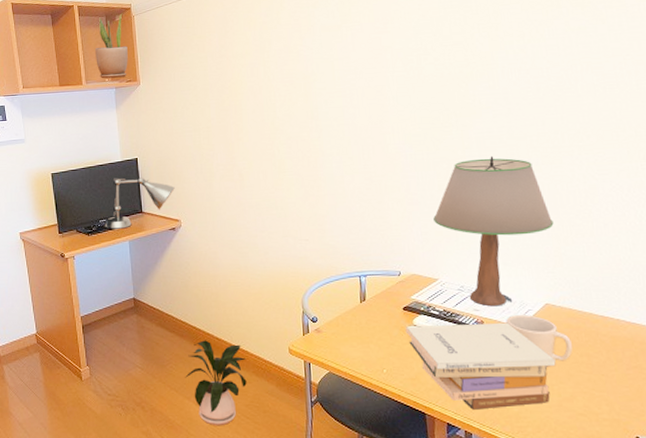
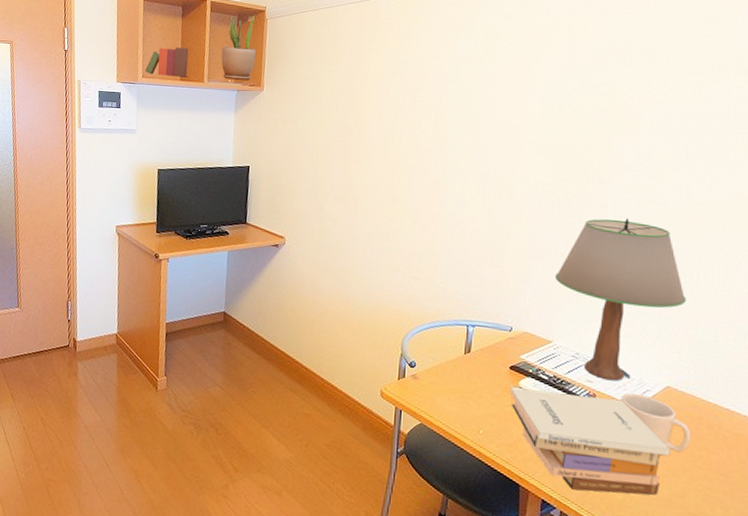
books: none [25,54,66,85] -> present [145,47,189,77]
desk lamp: present [103,176,175,229] -> none [203,183,284,238]
house plant: present [184,340,247,425] -> none [265,368,334,462]

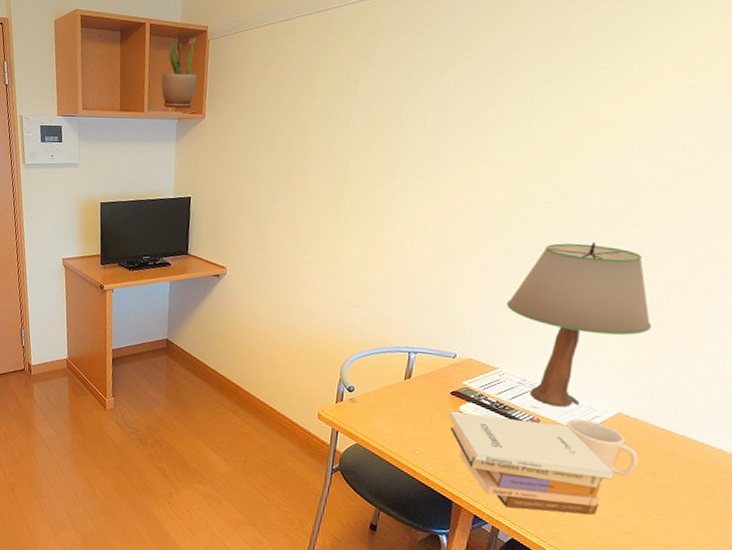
books: present [145,47,189,77] -> none [85,76,129,108]

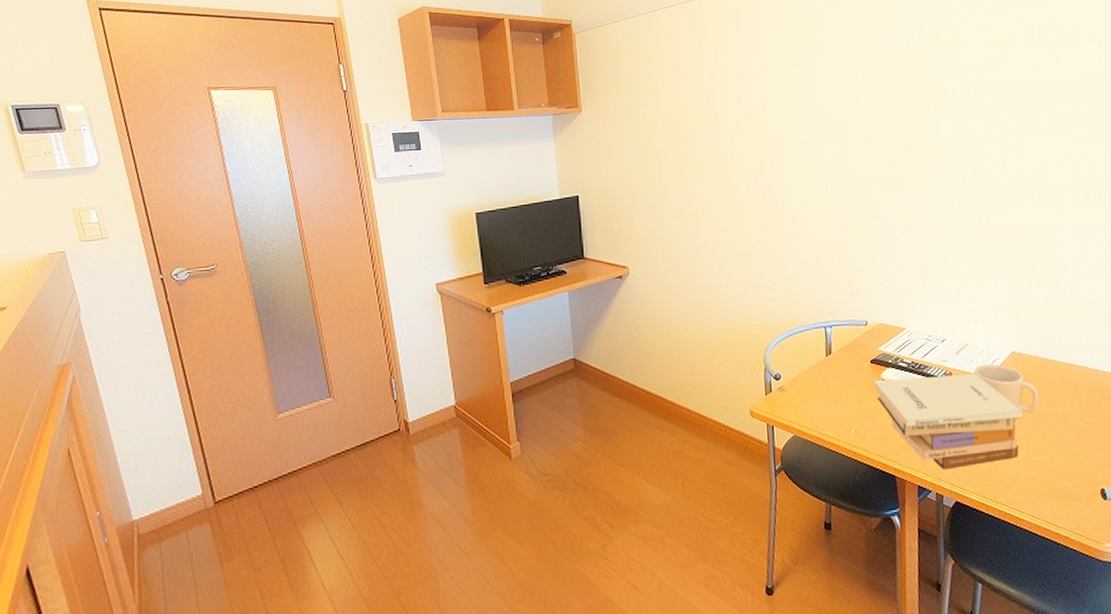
potted plant: present [161,36,197,108] -> none [528,30,568,104]
table lamp: present [507,241,652,407] -> none [899,196,1018,357]

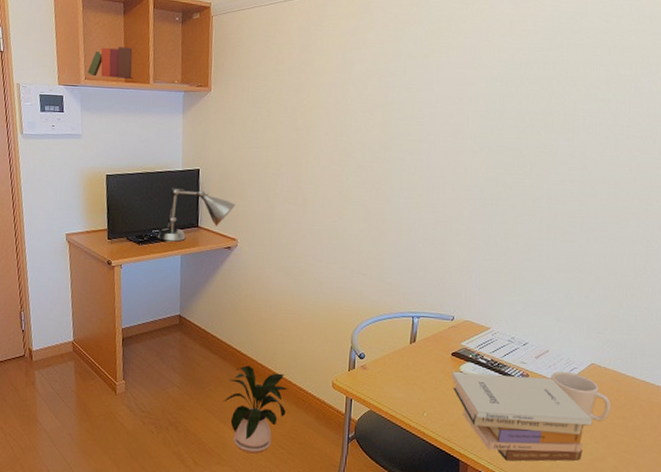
books: none [444,73,494,108] -> present [88,47,133,79]
desk lamp: none [538,217,622,278] -> present [156,187,235,242]
house plant: none [633,405,704,504] -> present [222,365,288,453]

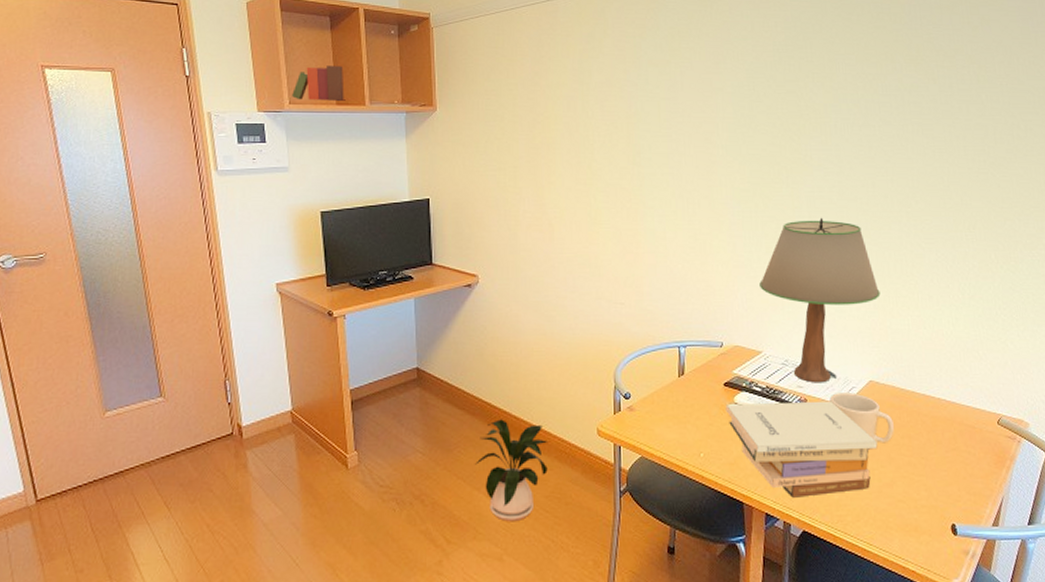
desk lamp: present [156,187,235,242] -> none [383,221,473,283]
table lamp: none [494,209,611,361] -> present [759,217,881,383]

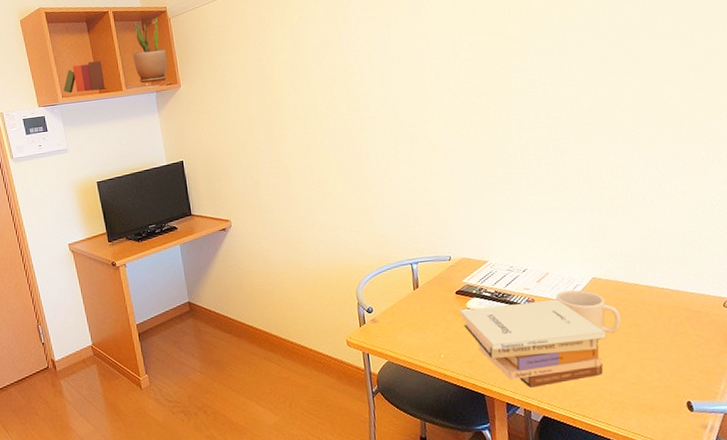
potted plant: none [382,23,423,100] -> present [132,16,167,83]
house plant: present [474,419,549,521] -> none [244,339,308,424]
table lamp: present [759,217,881,383] -> none [479,136,595,285]

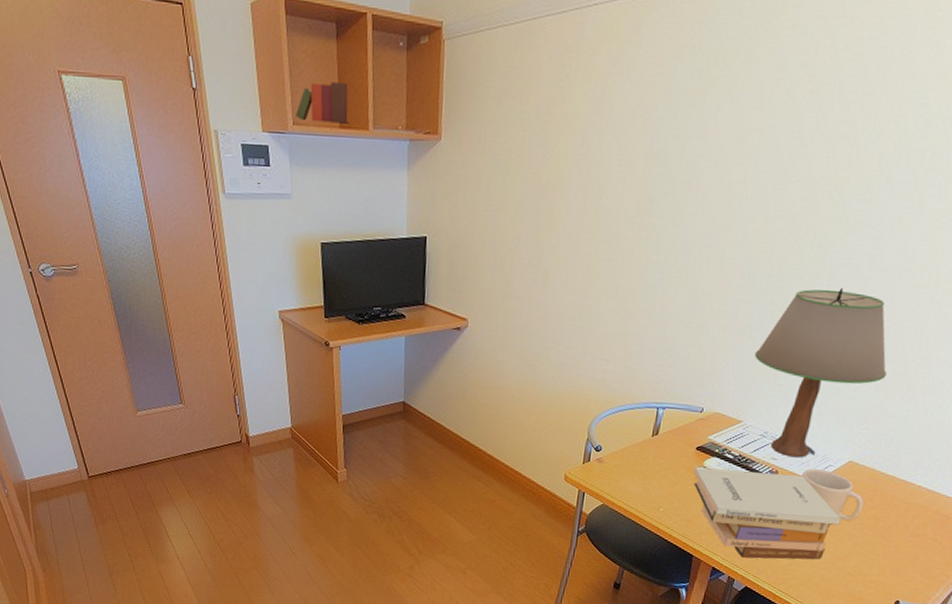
potted plant: present [132,16,167,83] -> none [388,34,431,127]
table lamp: none [479,136,595,285] -> present [755,287,887,458]

